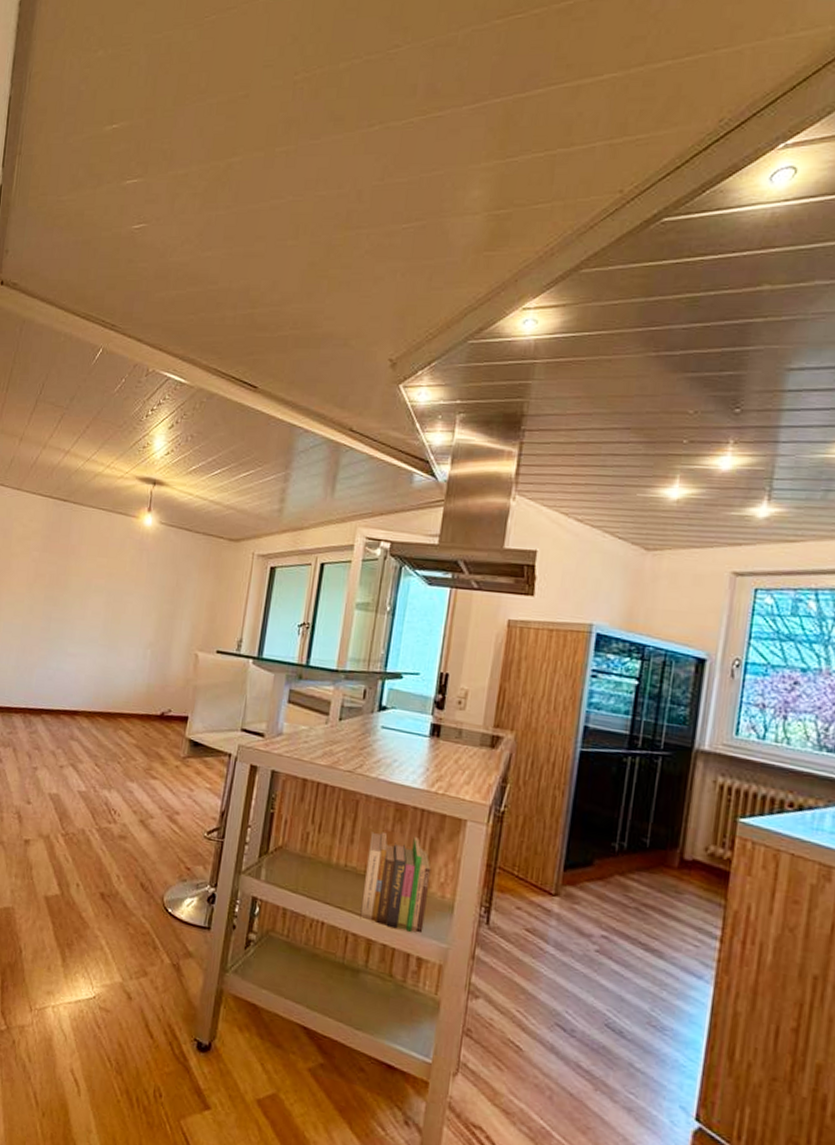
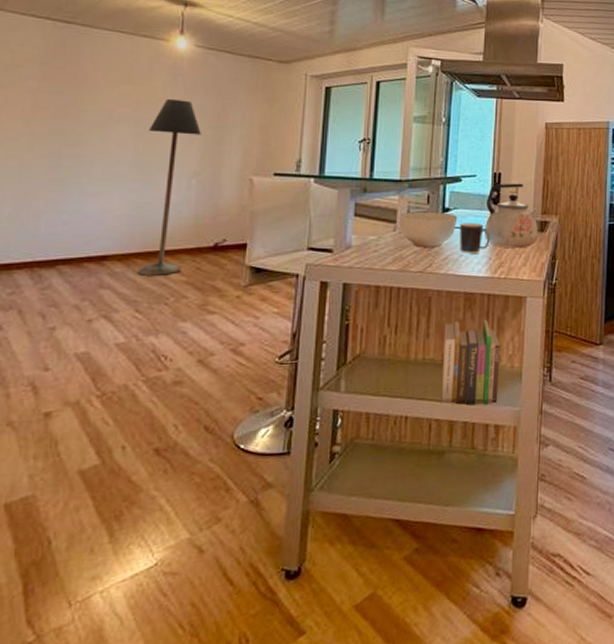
floor lamp: none [99,572,158,737] -> present [137,98,201,276]
bowl: none [333,705,395,748] -> present [399,211,458,247]
mug: none [394,725,430,762] -> present [459,223,490,255]
kettle: none [423,686,492,764] -> present [485,183,540,249]

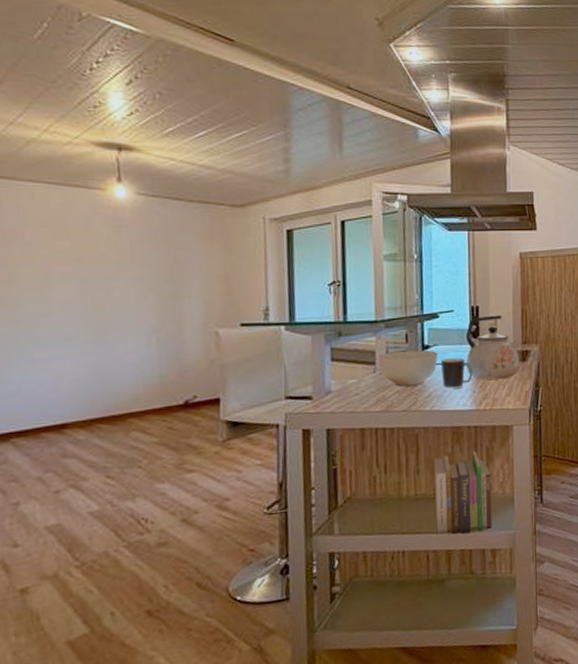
floor lamp: present [137,98,201,276] -> none [95,252,155,441]

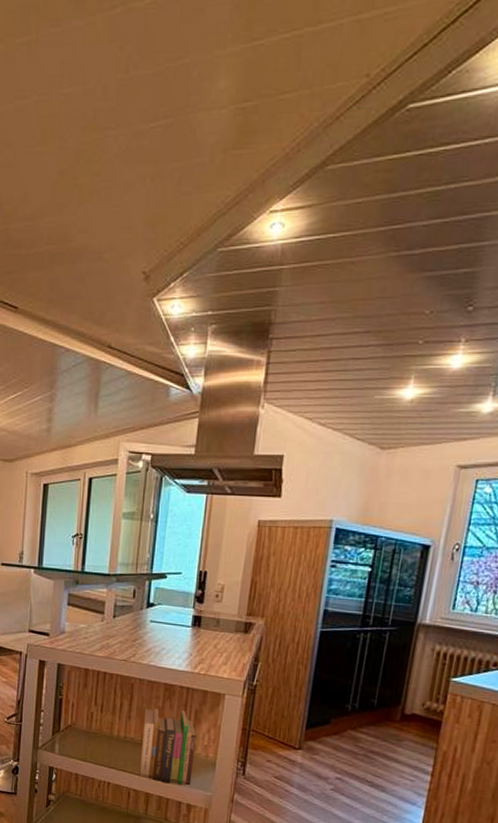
bowl: present [378,350,438,387] -> none [107,604,161,639]
mug: present [440,357,473,390] -> none [162,618,192,649]
kettle: present [465,315,521,380] -> none [187,582,246,648]

